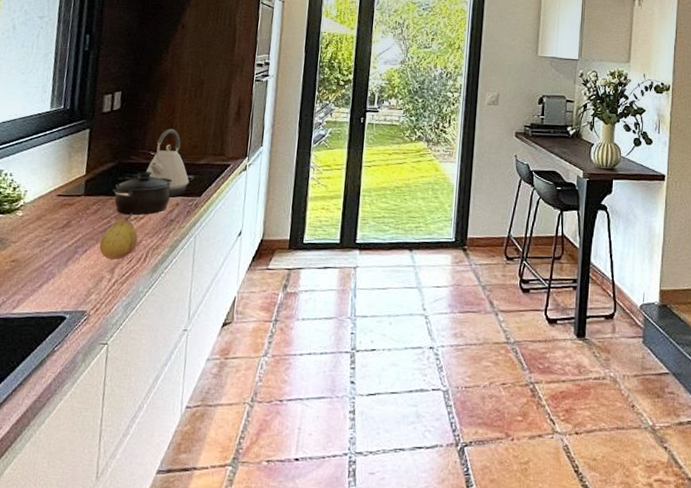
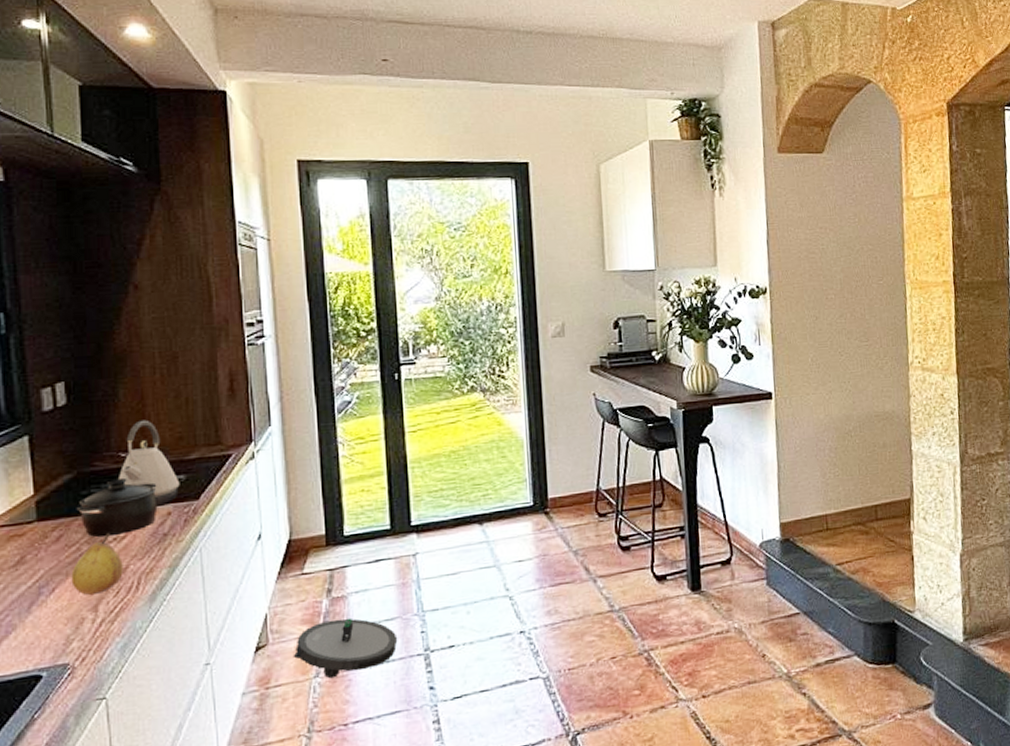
robot vacuum: none [249,310,332,360] -> present [293,618,398,679]

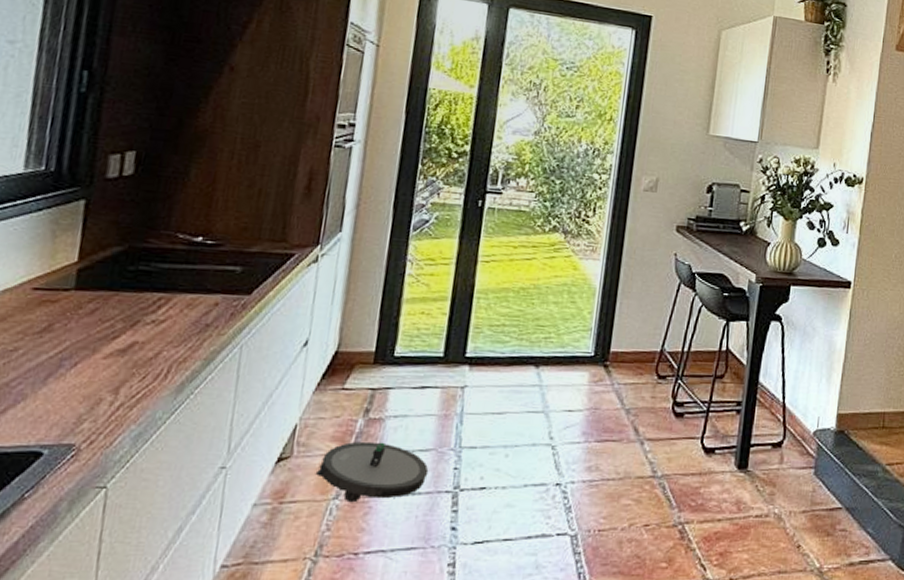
fruit: present [71,532,123,595] -> none [96,313,157,376]
saucepan: present [76,479,158,537] -> none [119,259,210,318]
kettle: present [117,419,180,506] -> none [169,203,235,295]

